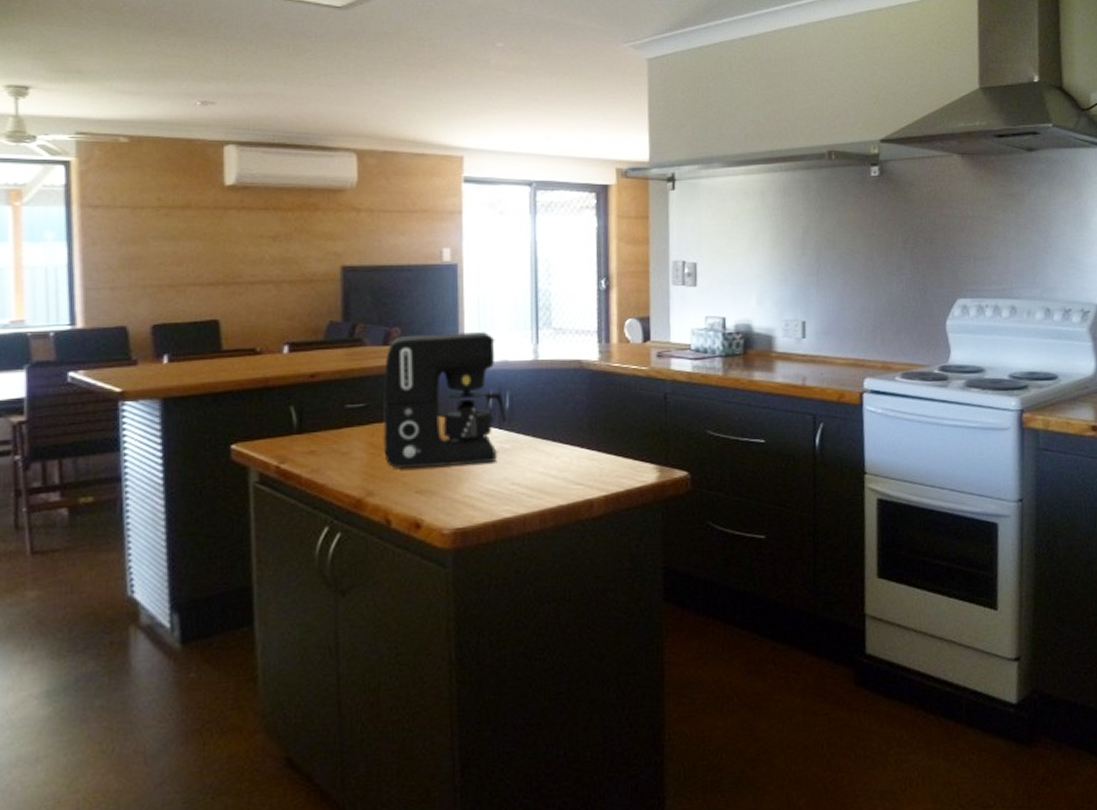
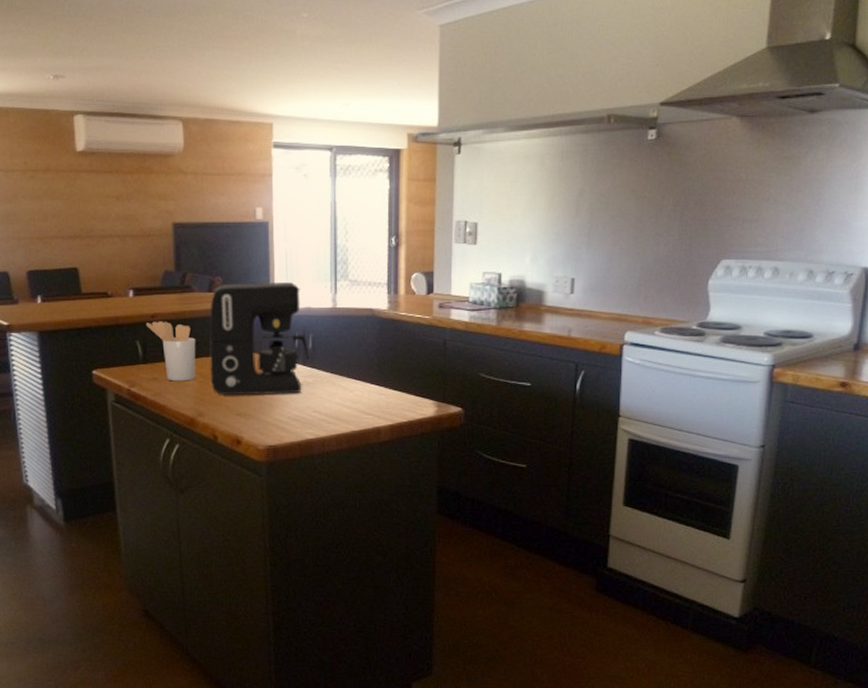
utensil holder: none [304,381,366,454] -> present [146,321,196,381]

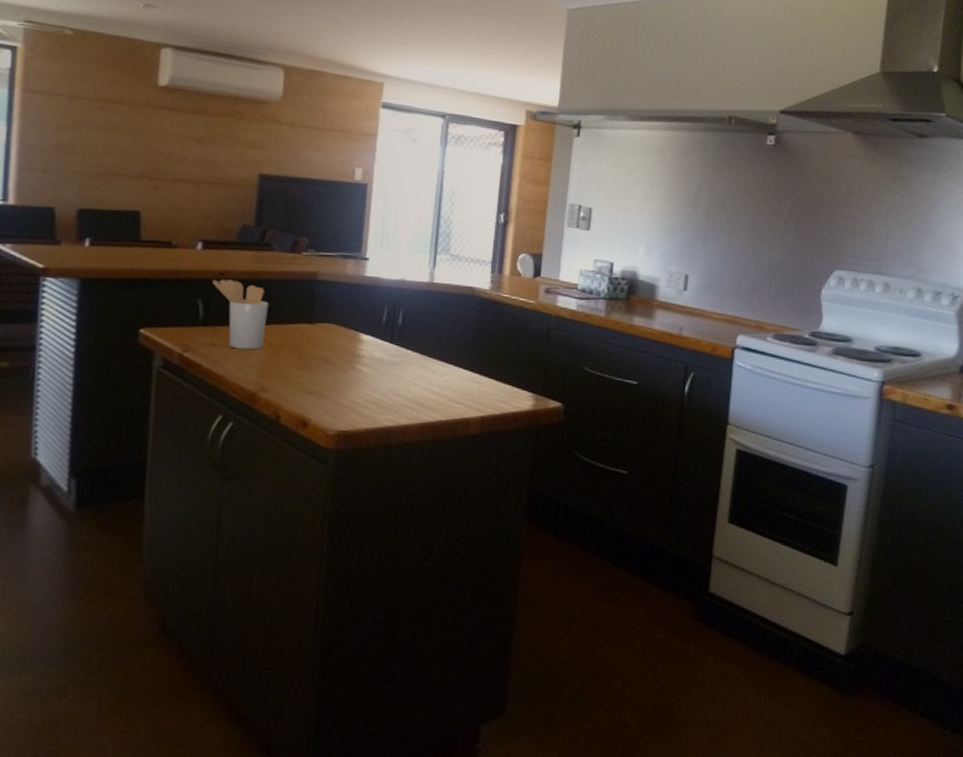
coffee maker: present [209,282,309,396] -> none [280,245,398,374]

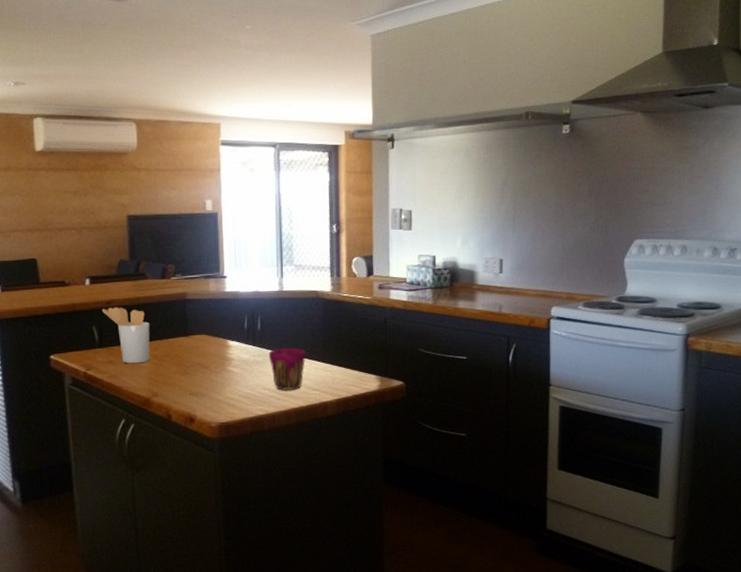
cup: none [407,350,452,401] -> present [268,348,306,391]

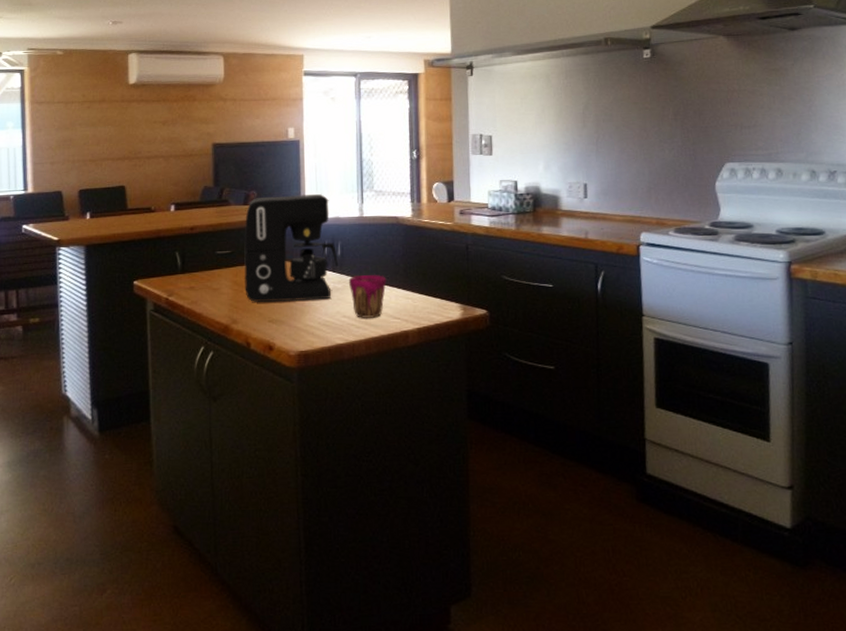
utensil holder: present [102,307,150,364] -> none [186,233,231,290]
coffee maker: none [163,268,258,375] -> present [244,194,338,302]

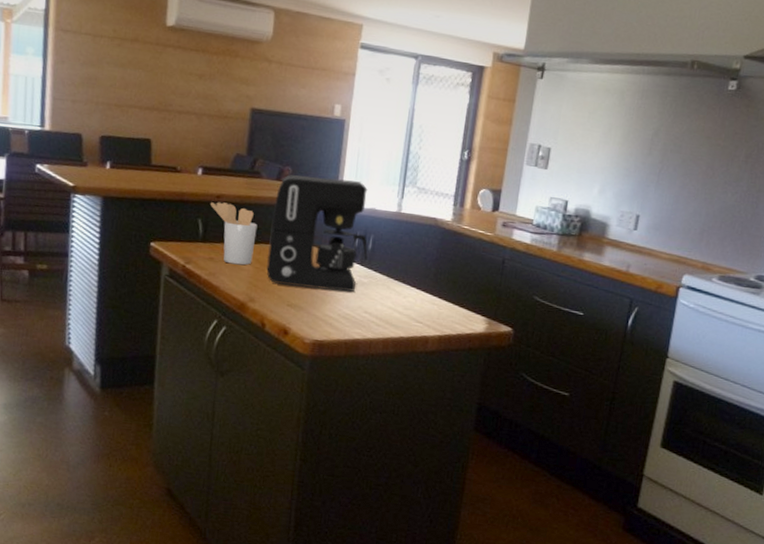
utensil holder: none [186,233,231,290] -> present [211,202,258,265]
cup: present [348,275,387,319] -> none [375,272,415,319]

